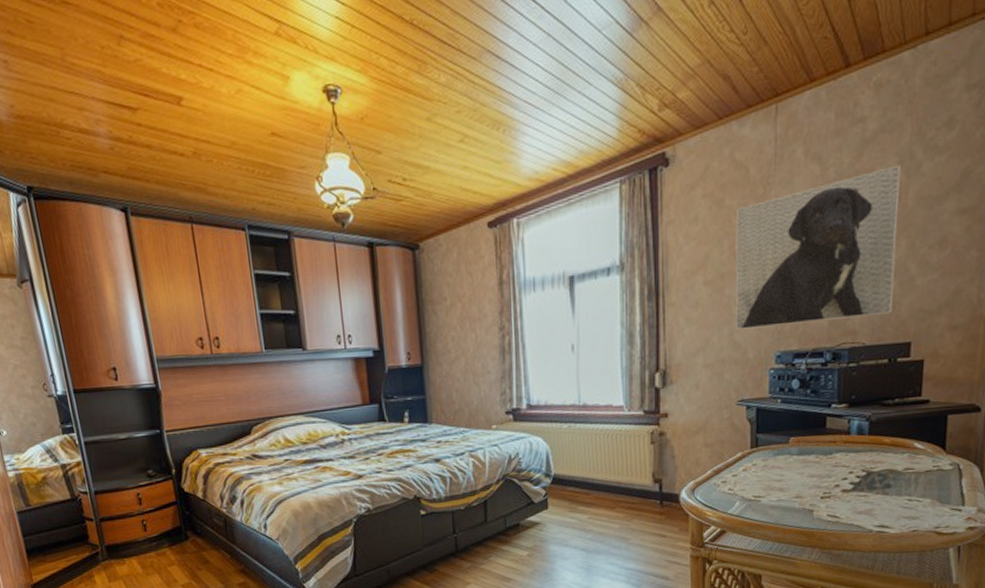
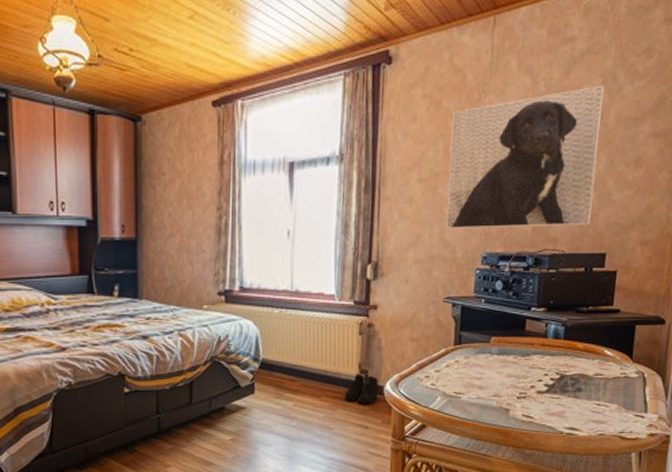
boots: none [639,483,673,514] -> present [344,374,378,405]

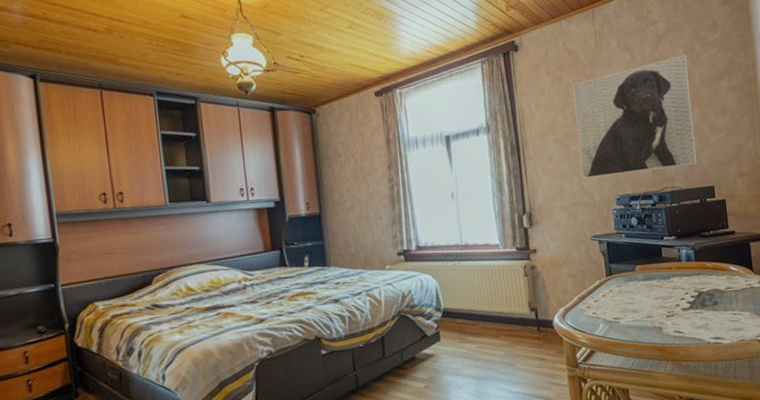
boots: present [344,374,378,405] -> none [520,311,549,339]

